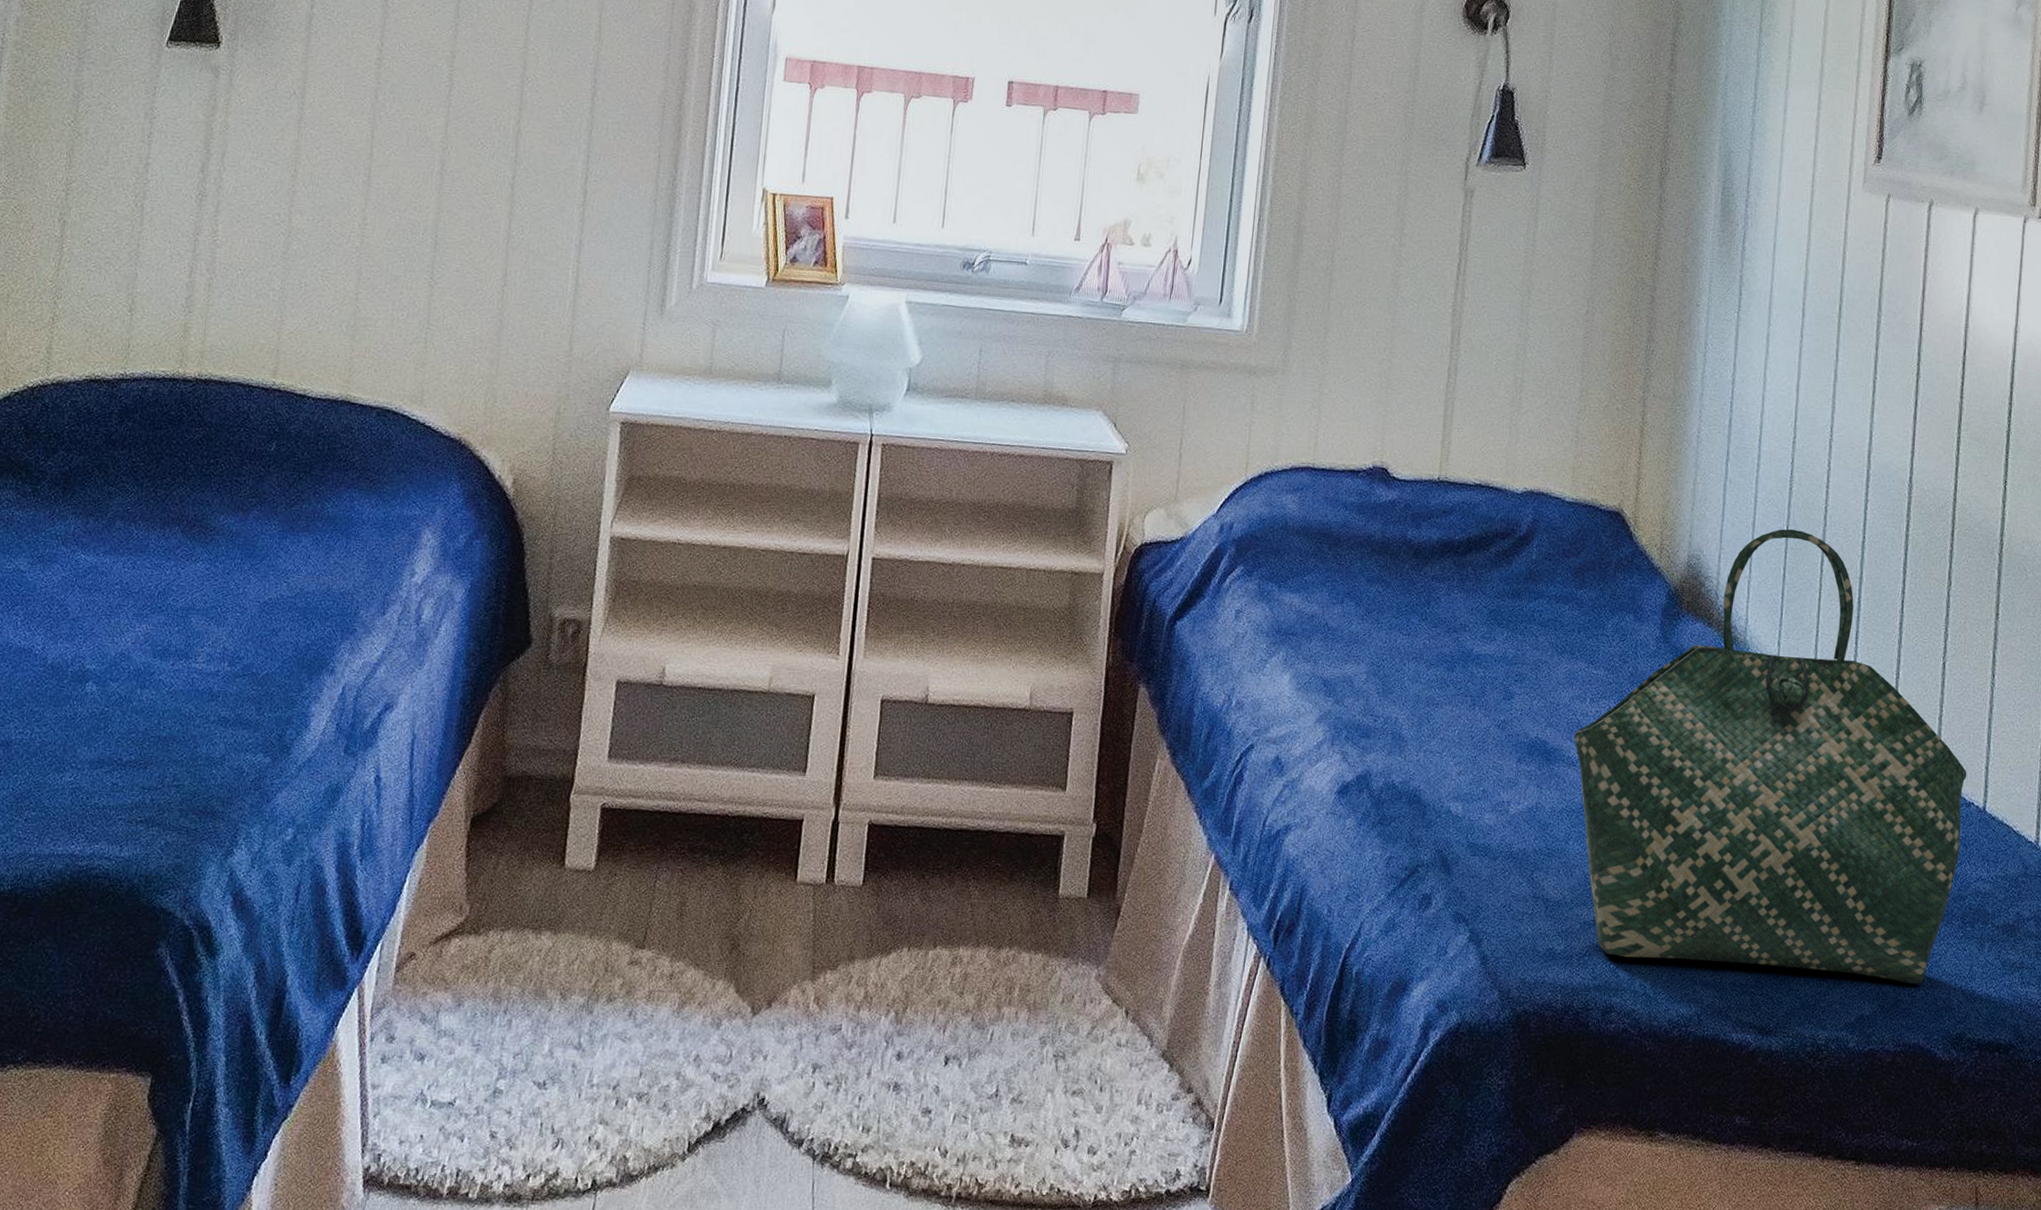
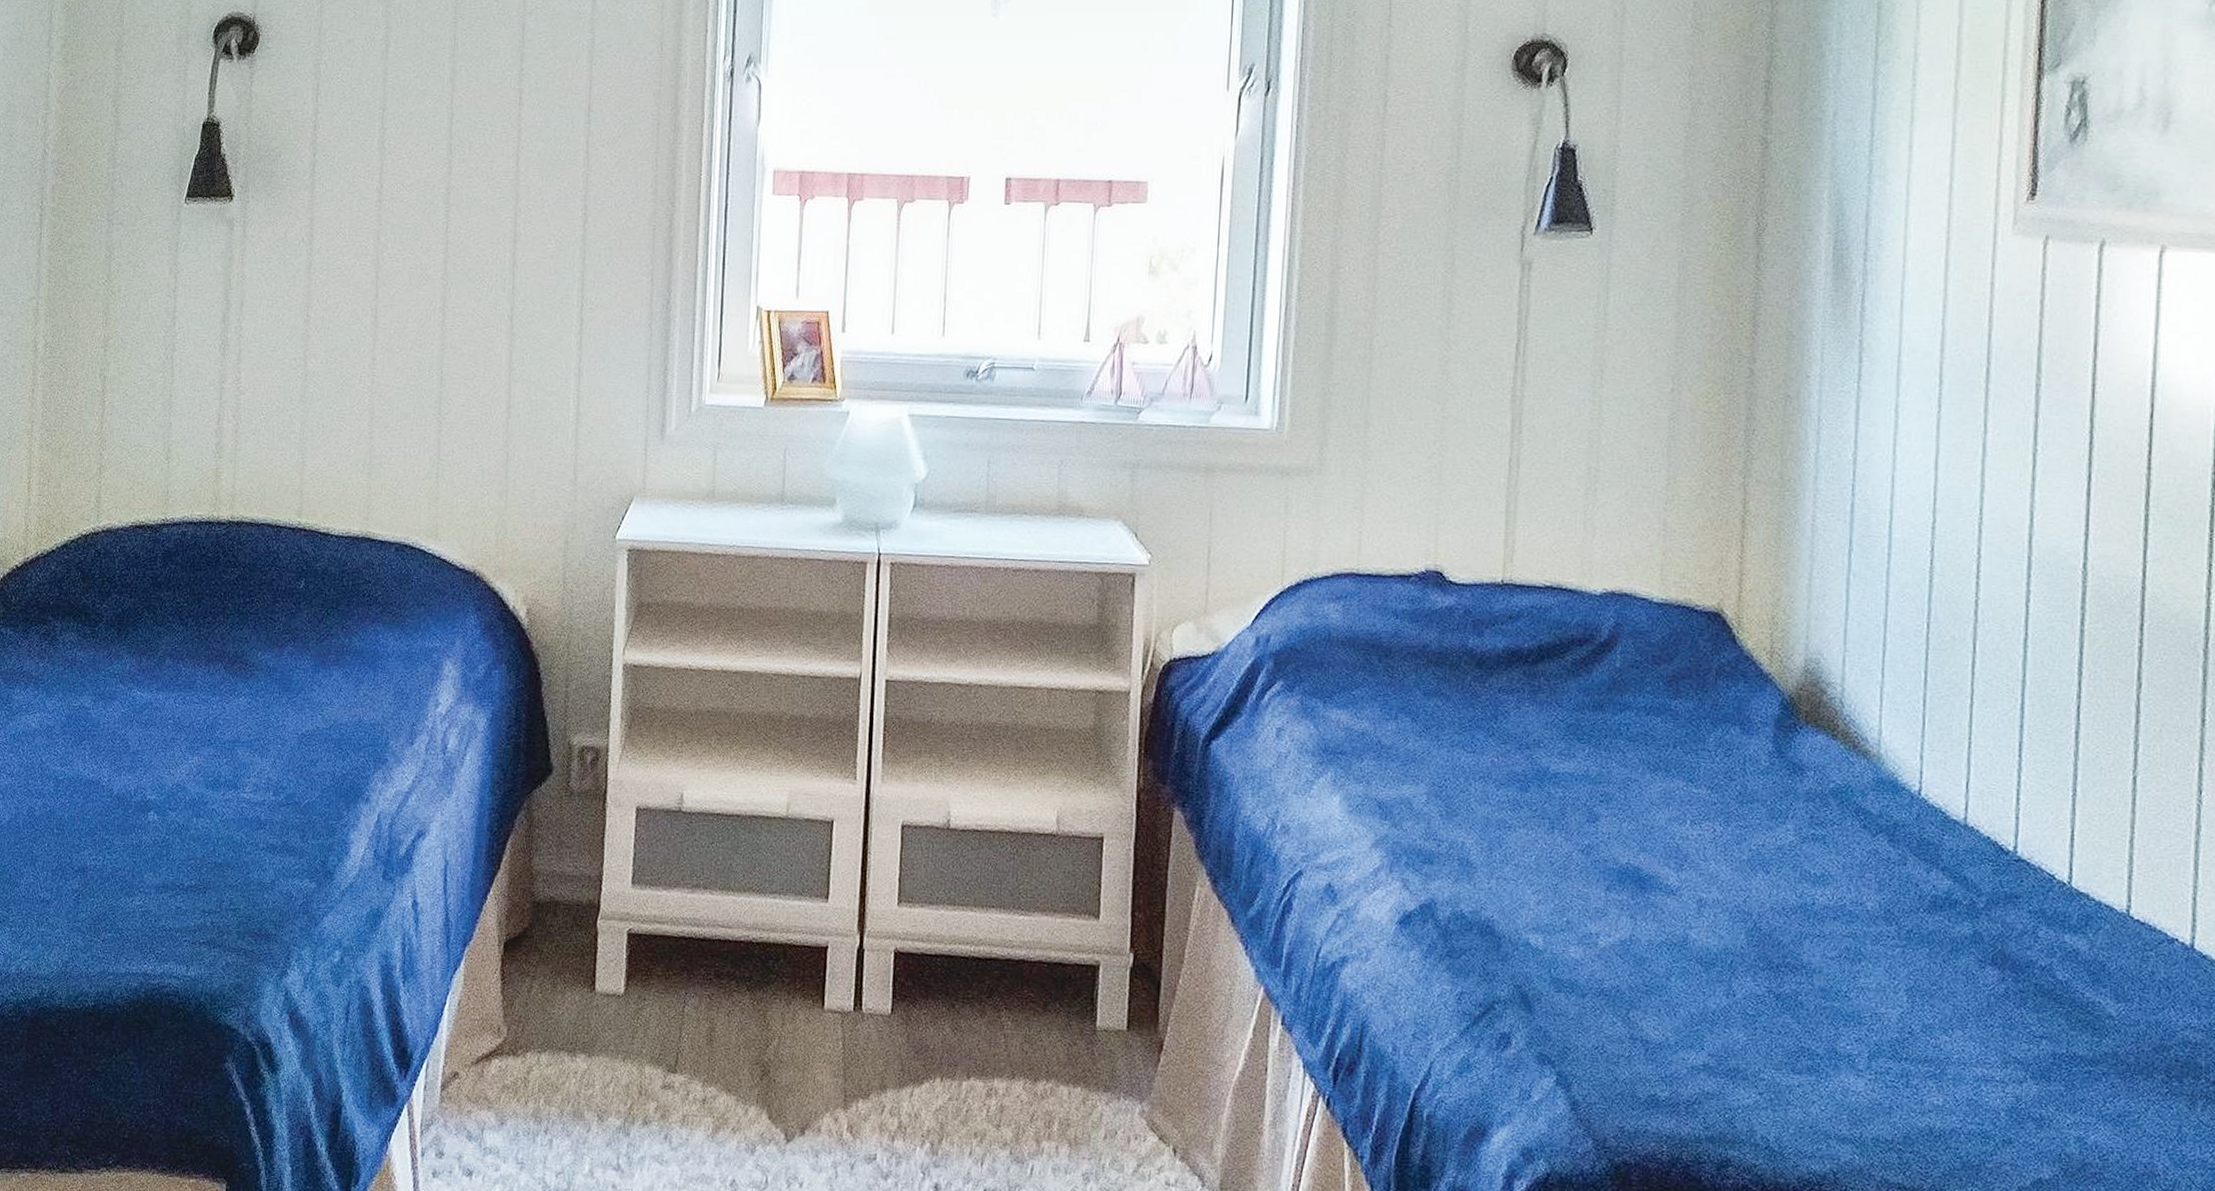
tote bag: present [1574,529,1967,984] -> none [1673,627,2169,1146]

